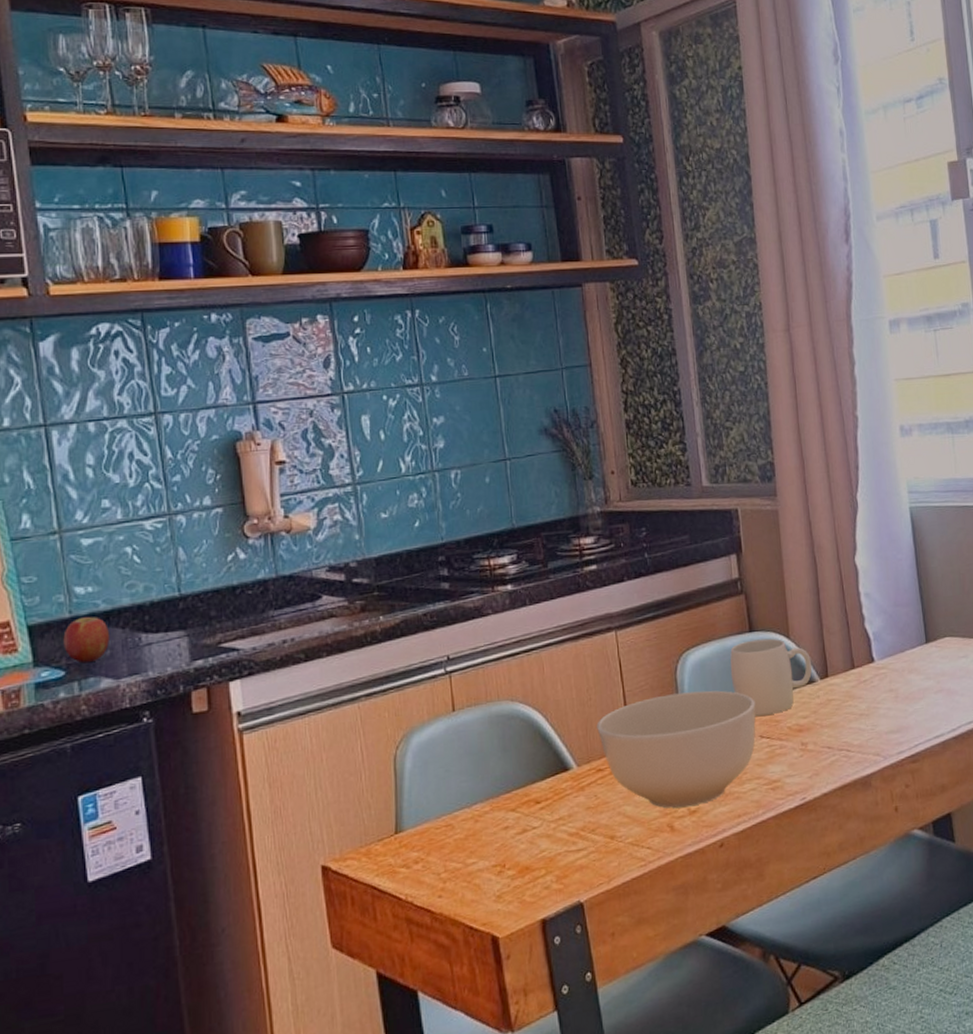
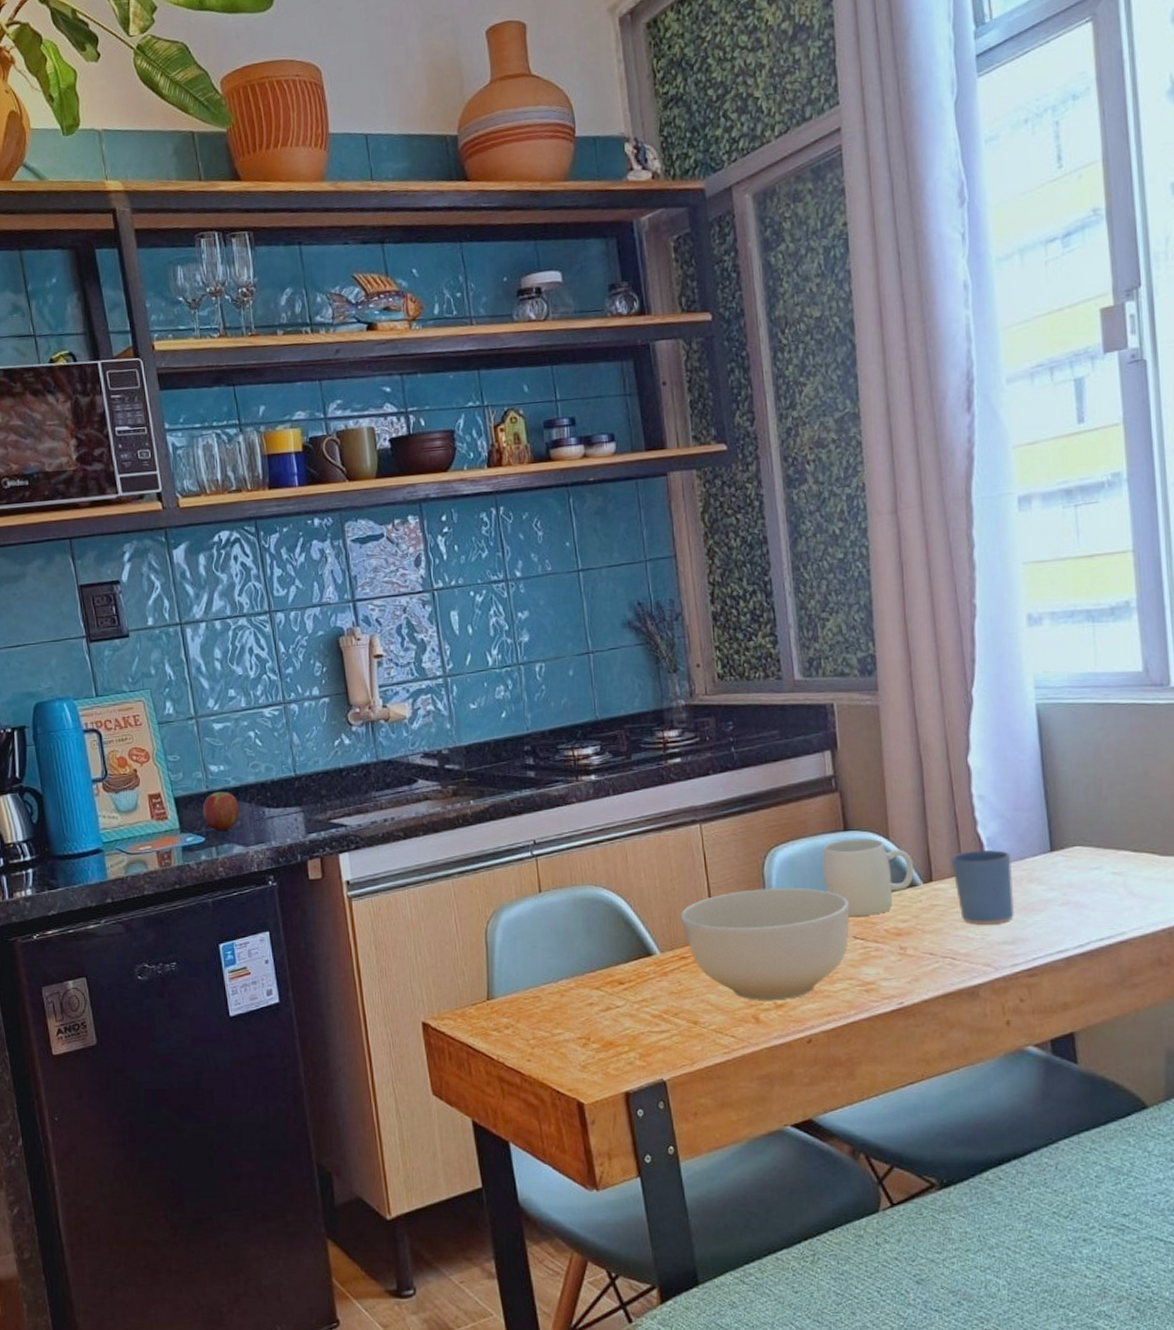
mug: none [844,644,898,716] -> present [951,850,1014,925]

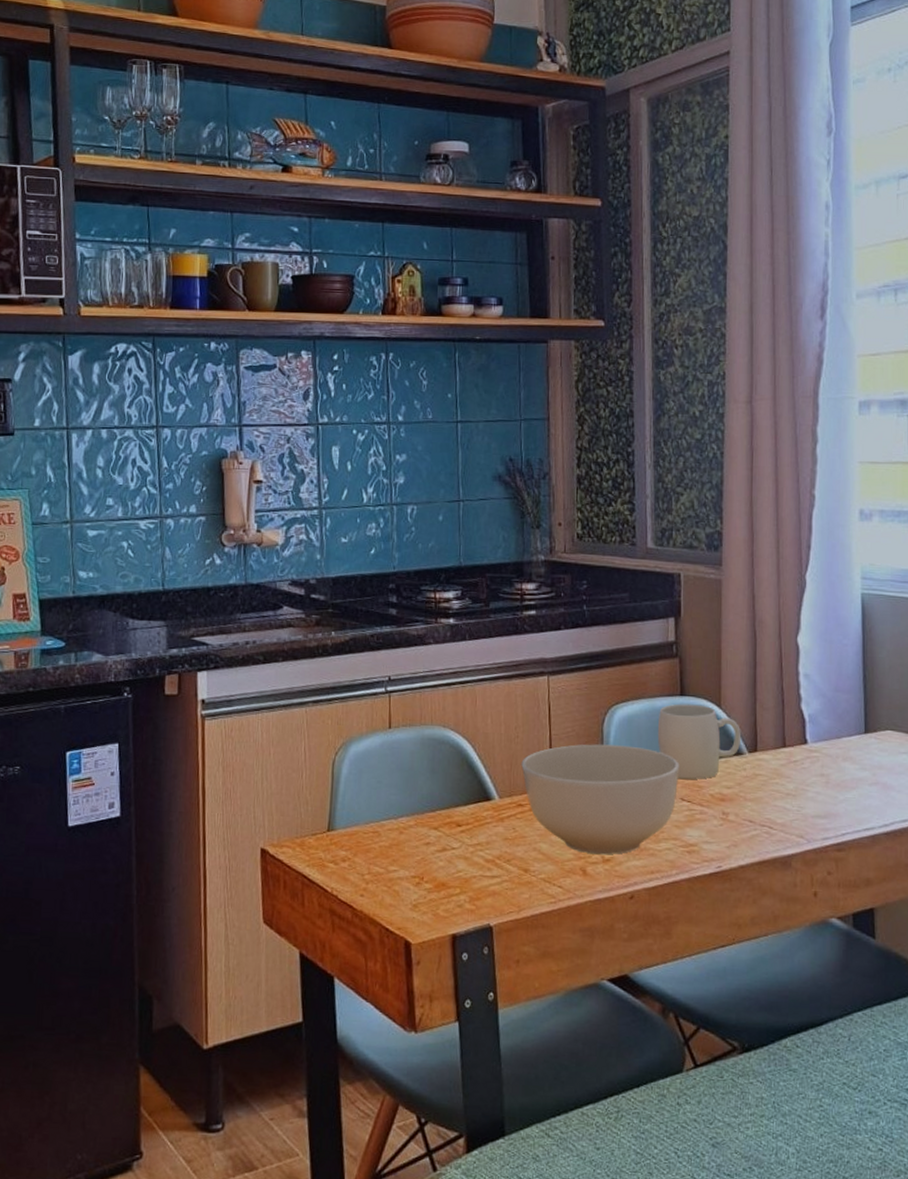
fruit: present [202,791,239,832] -> none [66,597,103,638]
mug: present [951,850,1014,925] -> none [775,726,829,798]

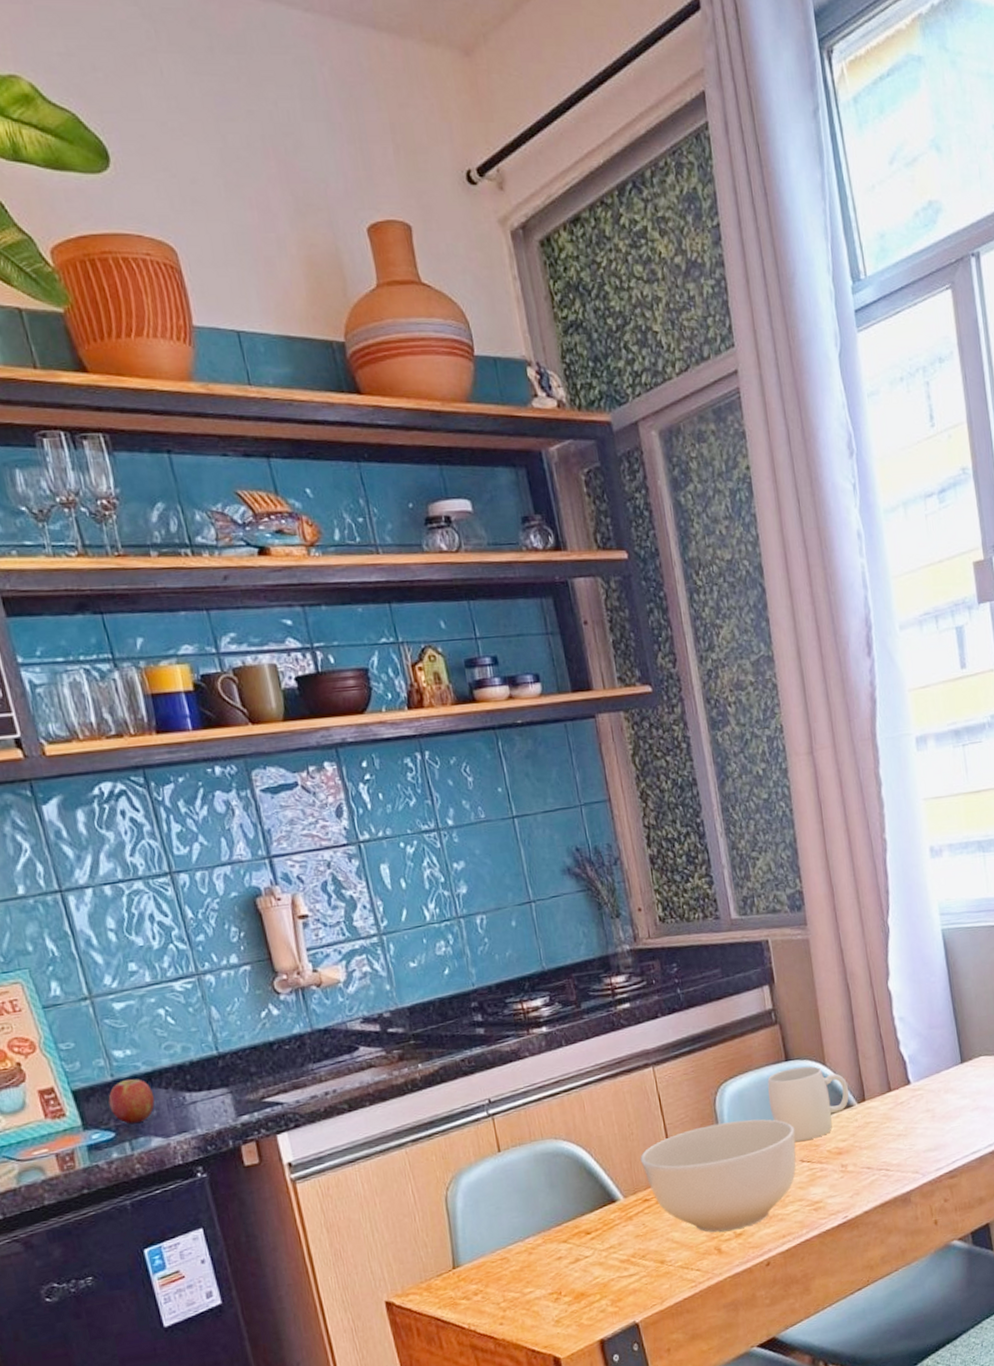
fruit: none [66,597,103,638] -> present [108,1078,155,1125]

